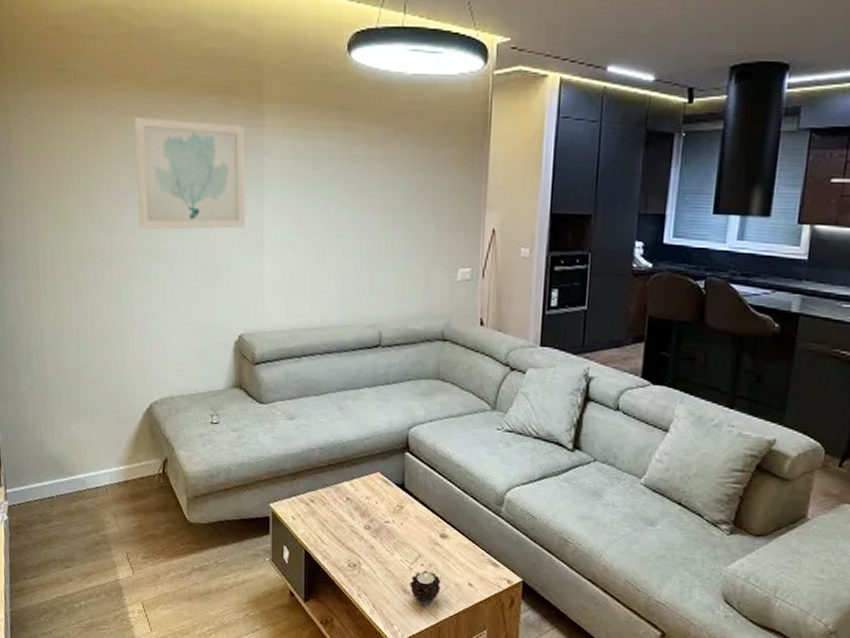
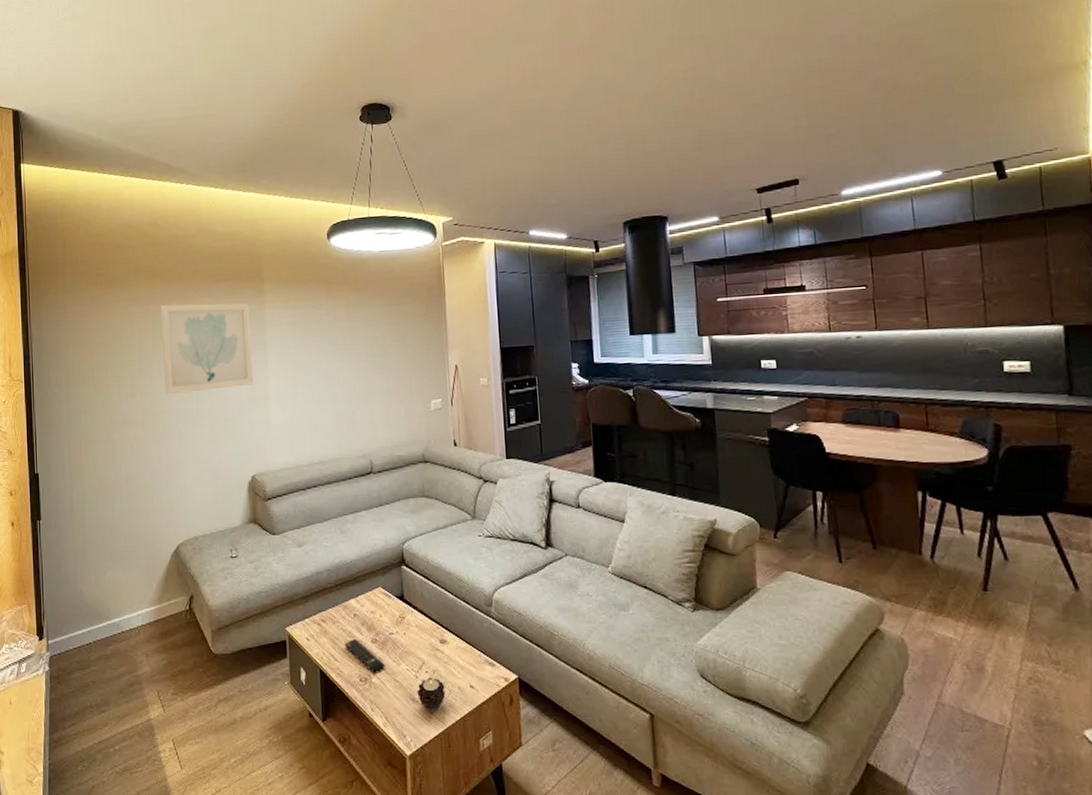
remote control: none [334,523,377,561] -> present [344,639,385,673]

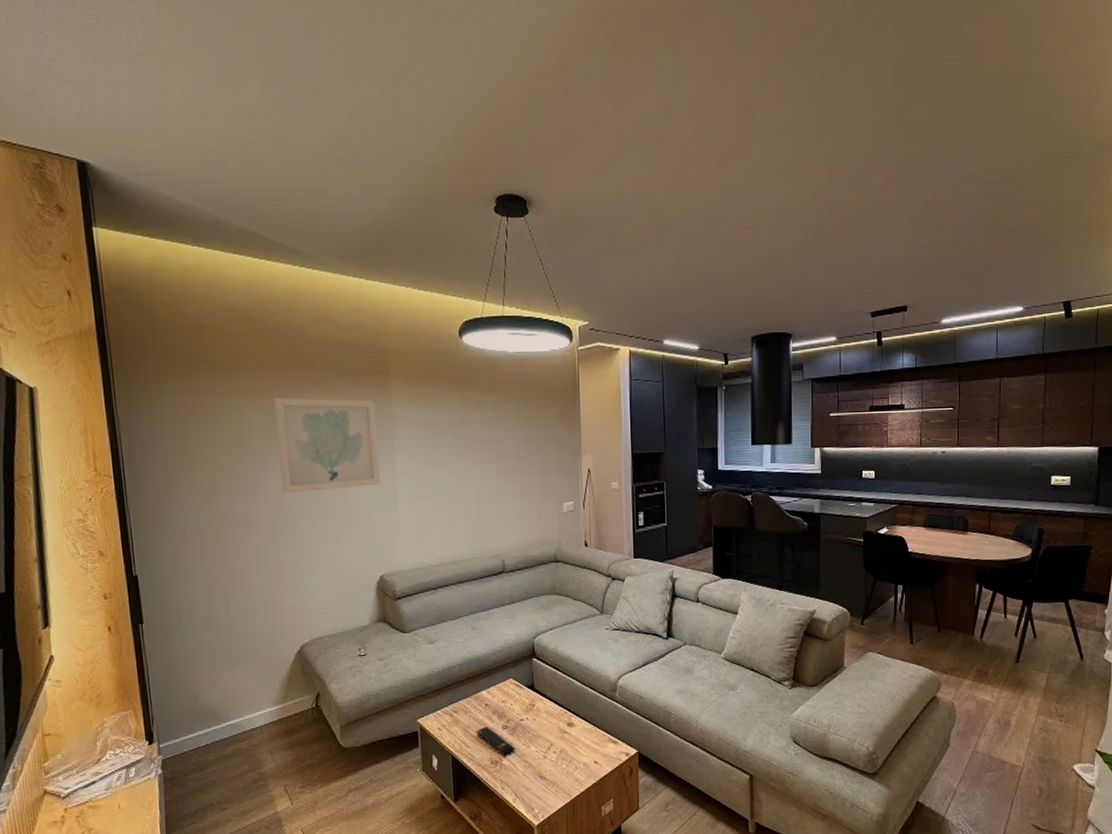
candle: present [417,678,446,711] -> none [545,757,572,786]

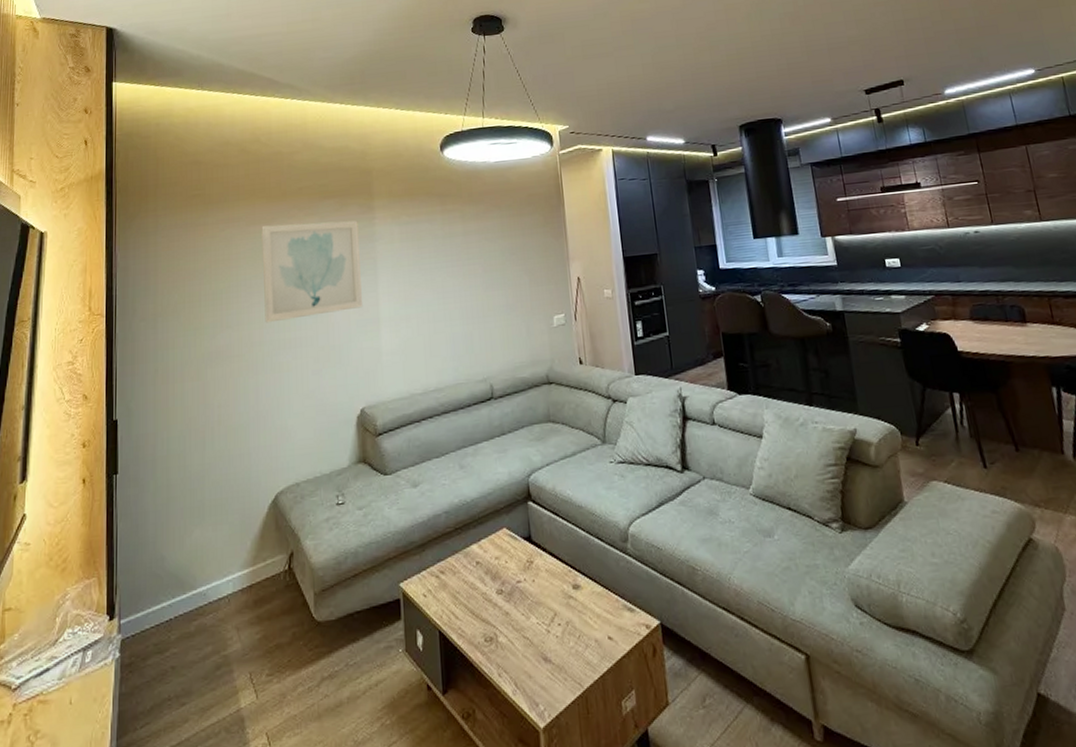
remote control: present [476,727,515,756] -> none [466,591,513,631]

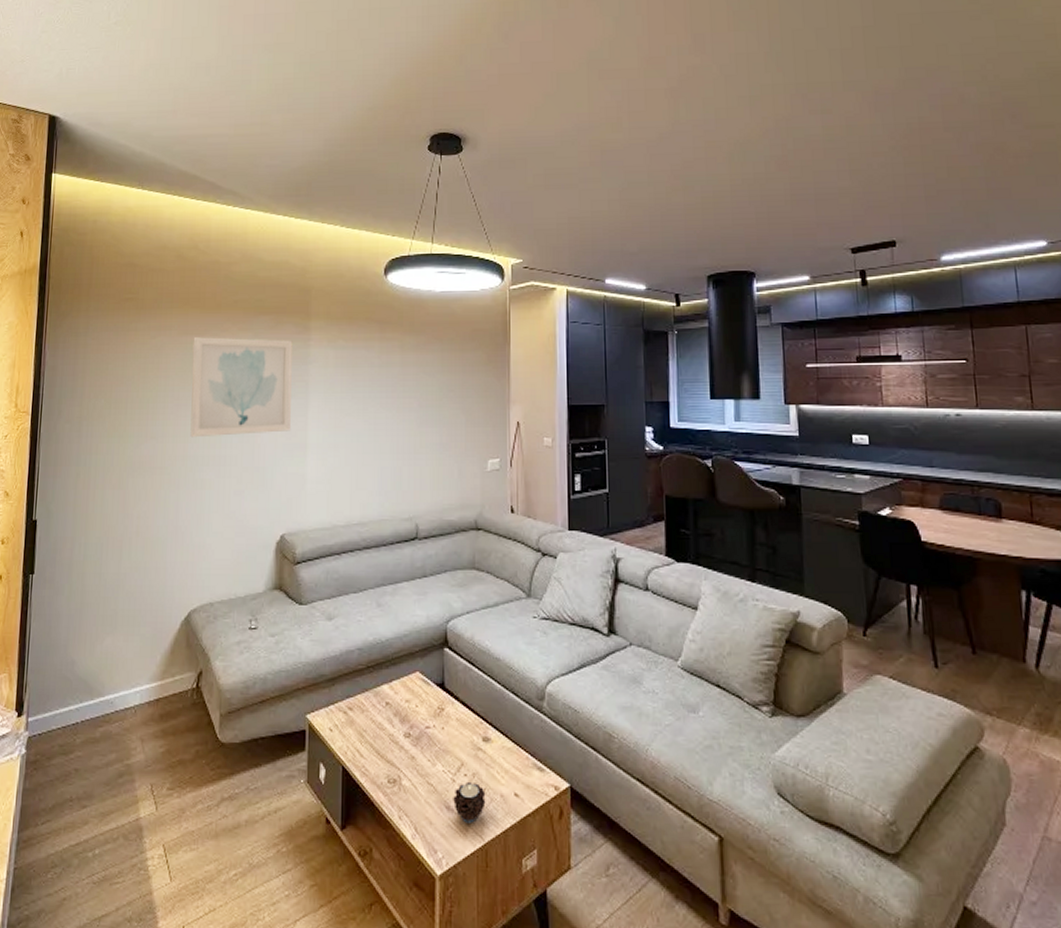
candle: none [549,631,582,672] -> present [453,783,486,823]

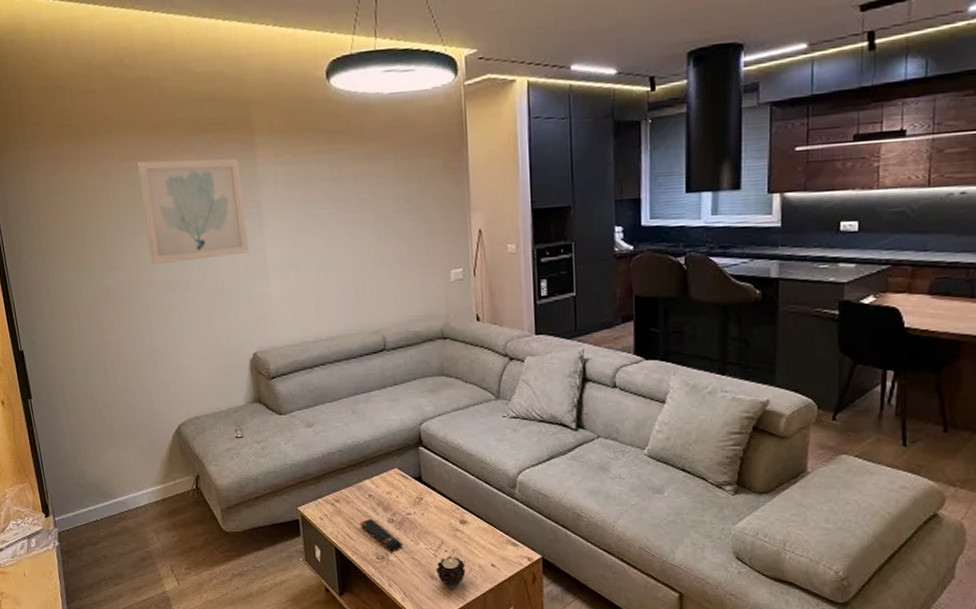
remote control: none [373,732,418,774] -> present [360,519,403,552]

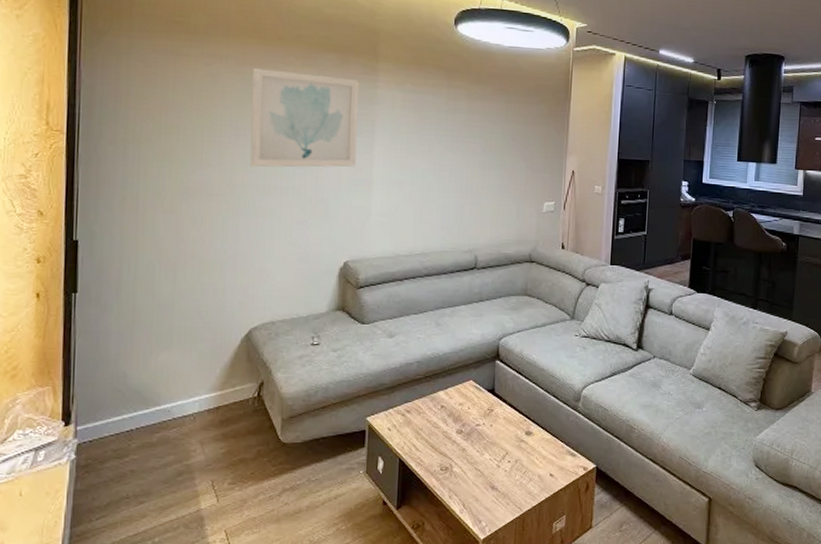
remote control: present [360,519,403,552] -> none [428,430,468,463]
candle: present [436,557,466,588] -> none [497,467,526,498]

